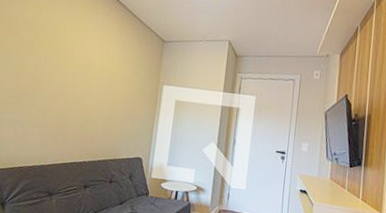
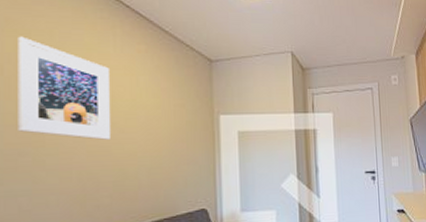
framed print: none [23,9,90,93] -> present [18,36,110,140]

